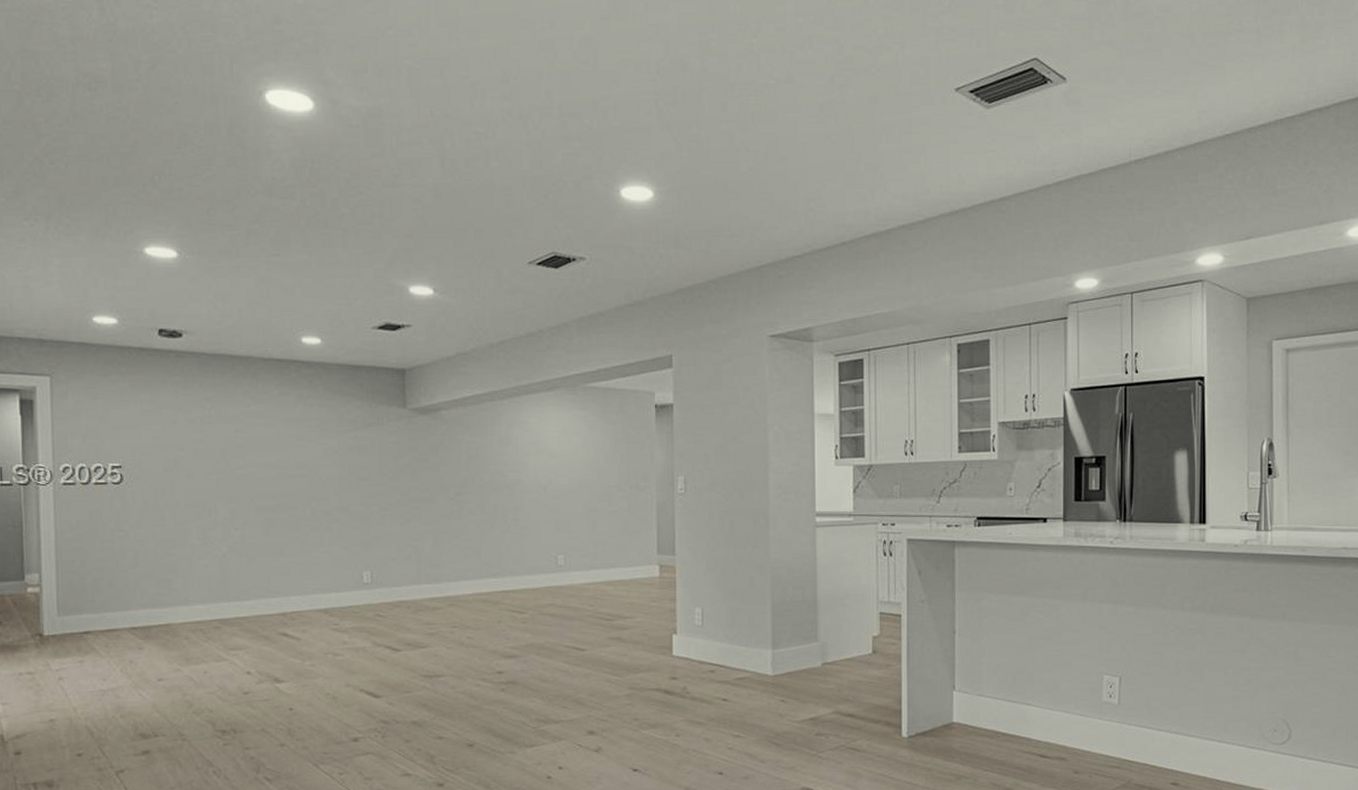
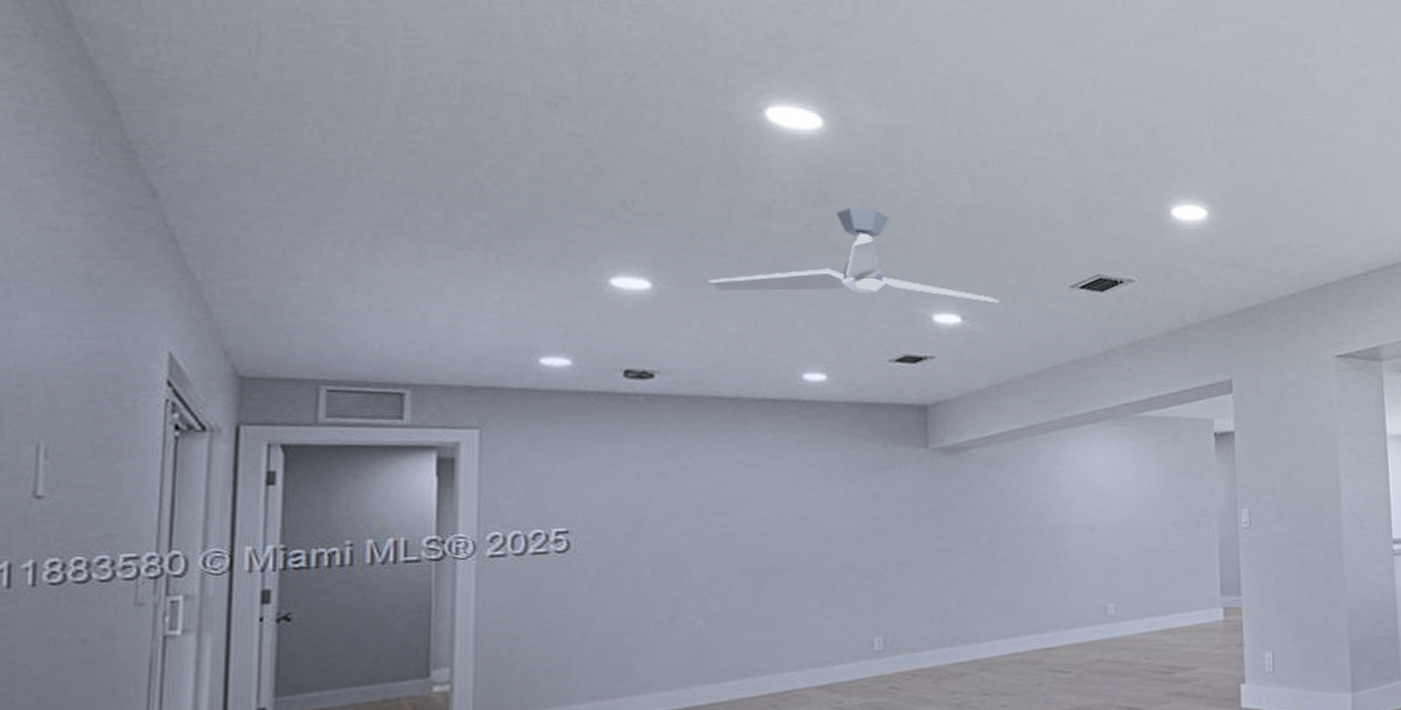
ceiling fan: none [222,186,466,277] -> present [708,209,999,303]

